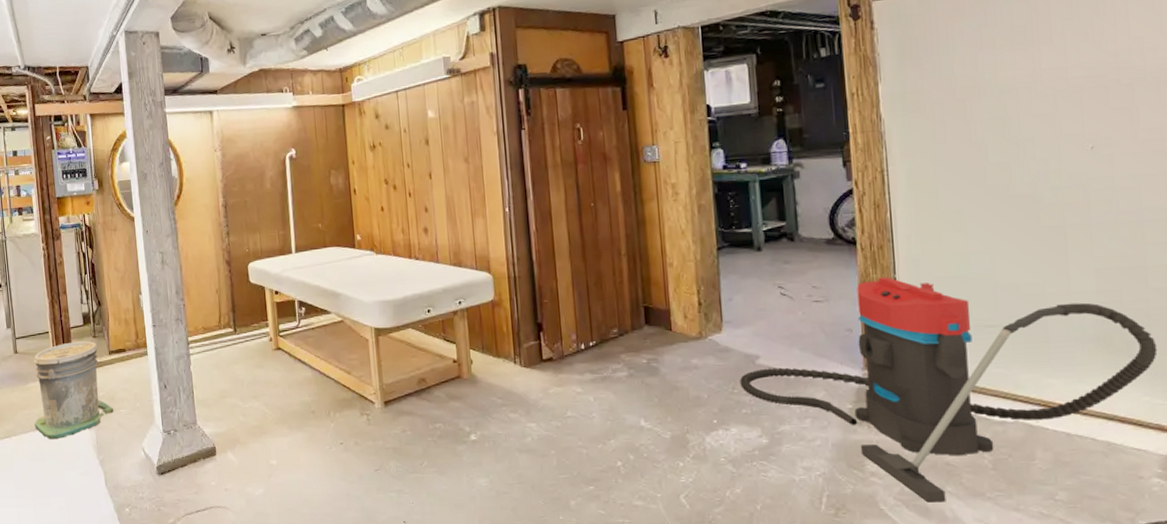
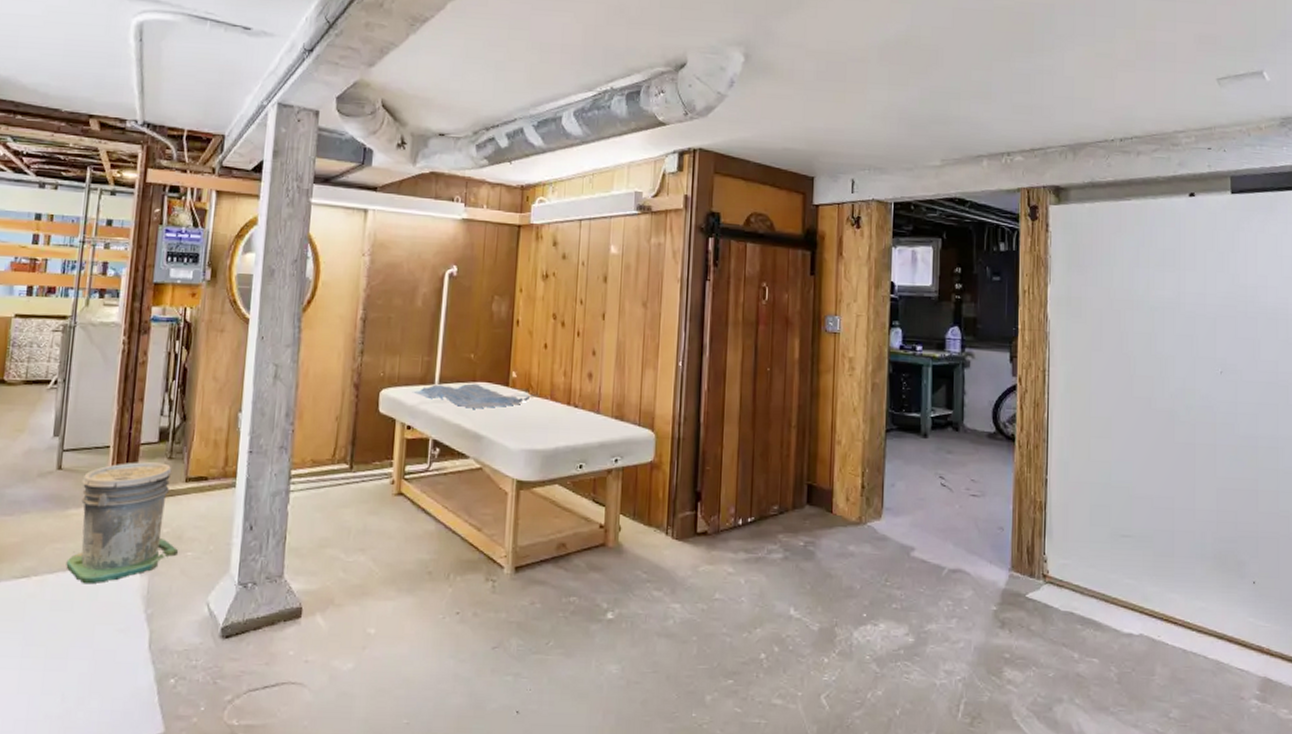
towel: none [274,249,378,271] -> present [412,383,534,409]
vacuum cleaner: present [740,277,1158,503] -> none [893,477,1262,715]

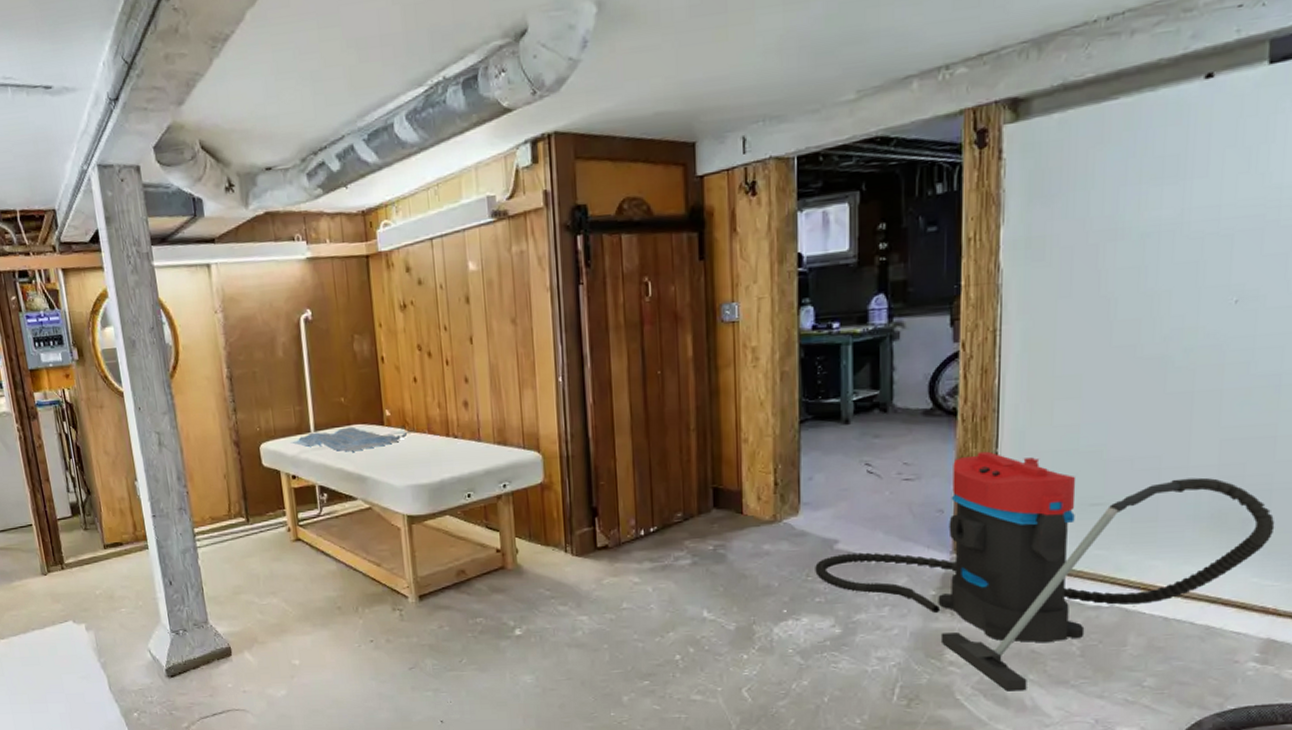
bucket: present [66,462,178,584] -> none [17,534,113,643]
vacuum cleaner: none [893,477,1262,715] -> present [815,451,1275,692]

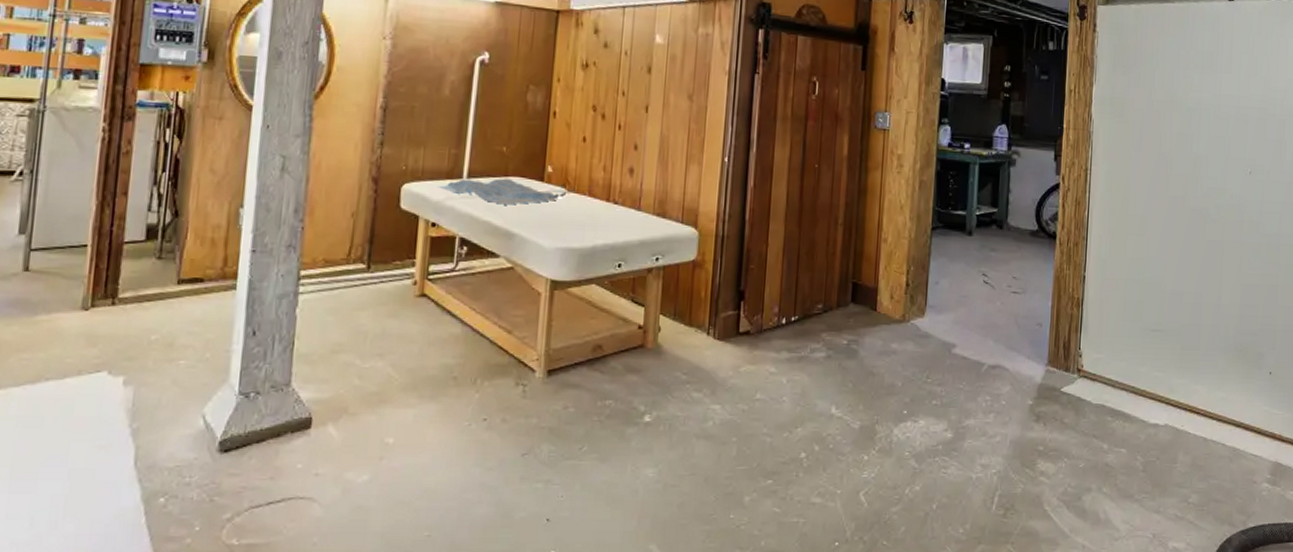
vacuum cleaner: present [815,451,1275,692] -> none [934,274,1279,504]

